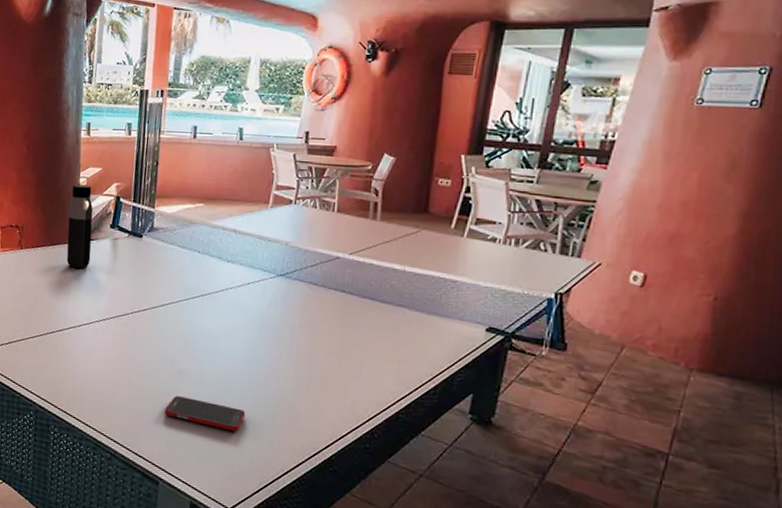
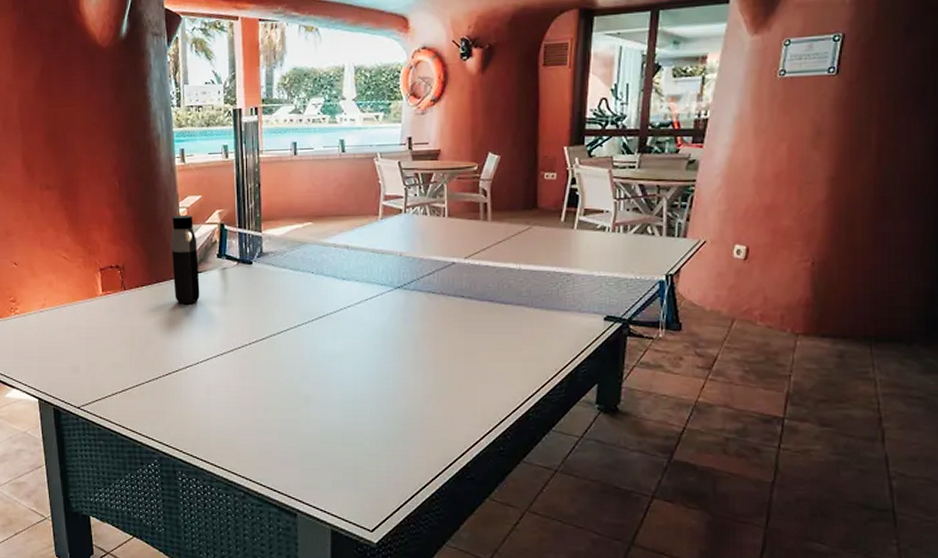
cell phone: present [164,395,246,431] -> none [294,423,378,451]

